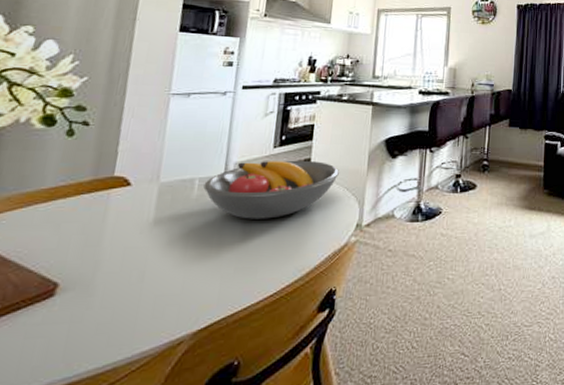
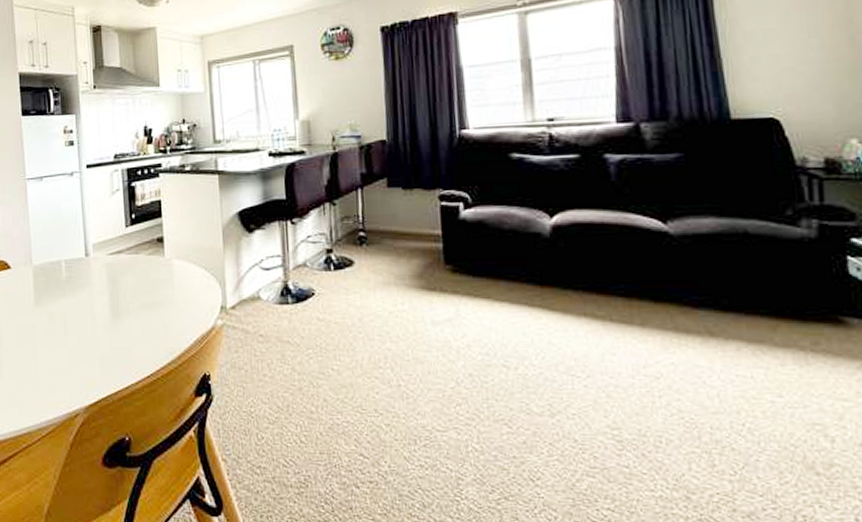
fruit bowl: present [203,160,339,219] -> none [70,239,194,300]

